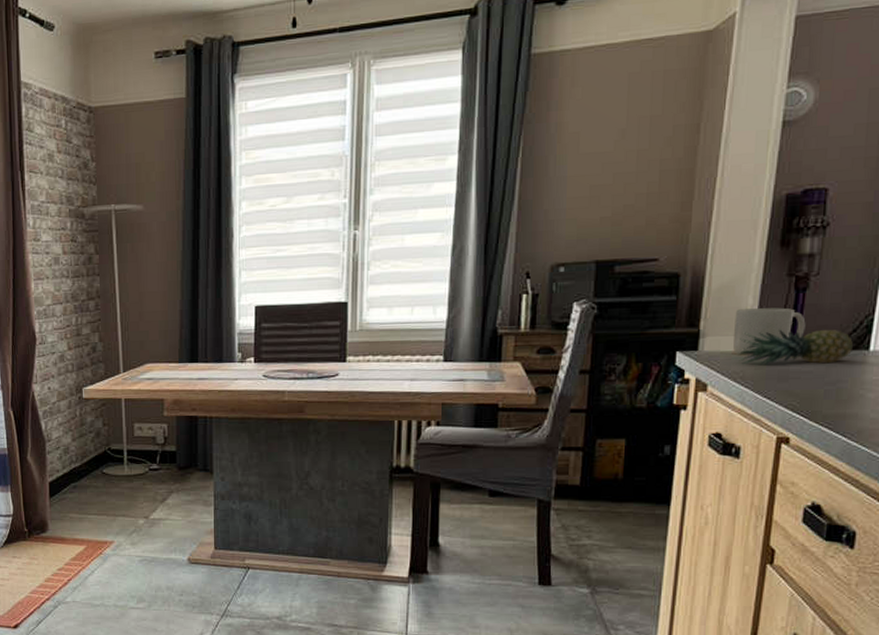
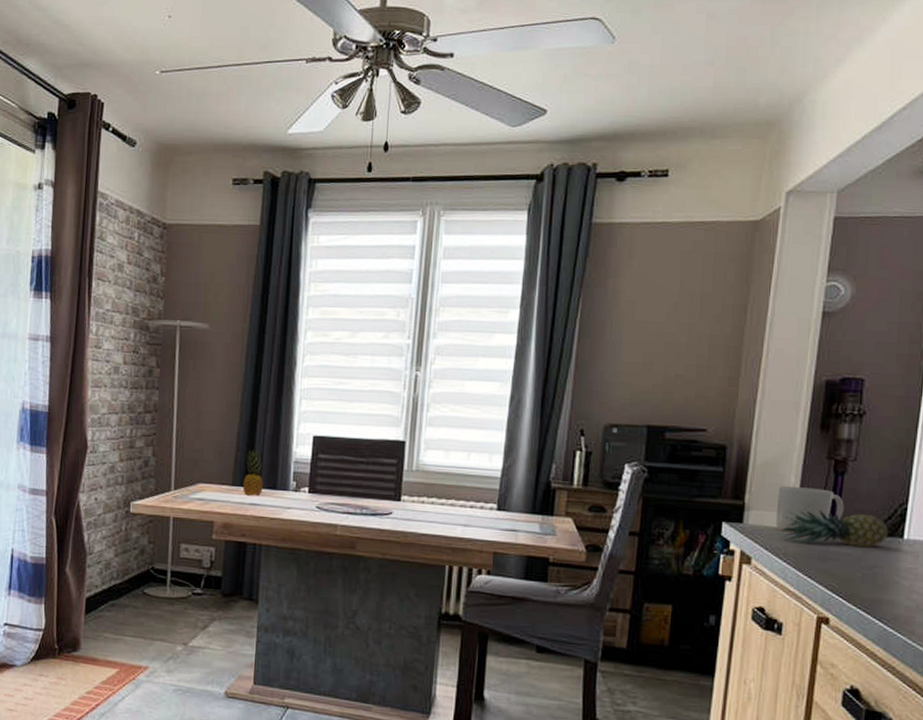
fruit: none [189,325,209,371] -> present [243,449,263,496]

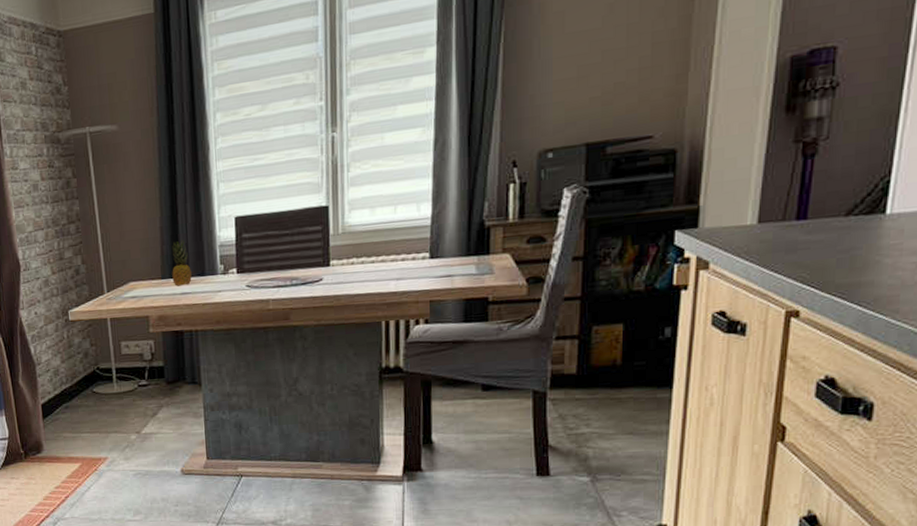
mug: present [776,486,844,535] -> none [736,176,815,230]
fruit: present [777,509,888,548] -> none [738,195,867,239]

